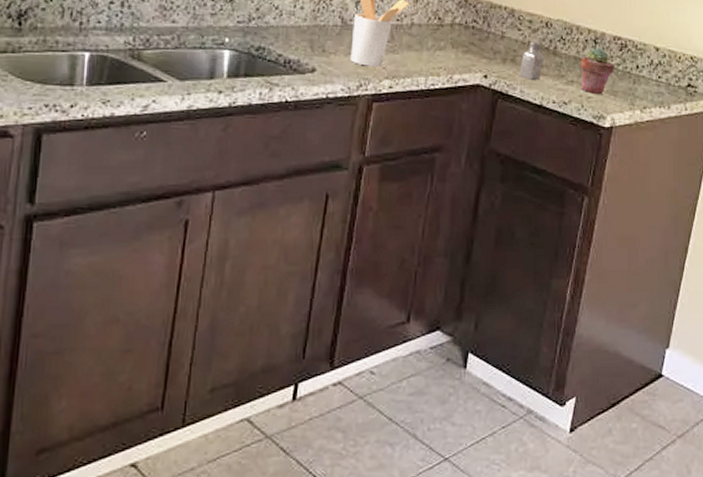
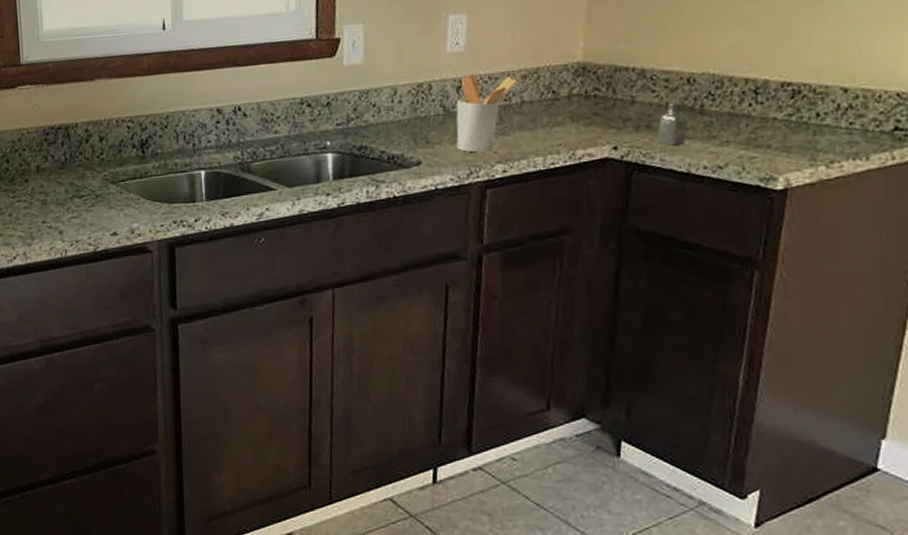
potted succulent: present [581,48,616,94] -> none [737,99,787,153]

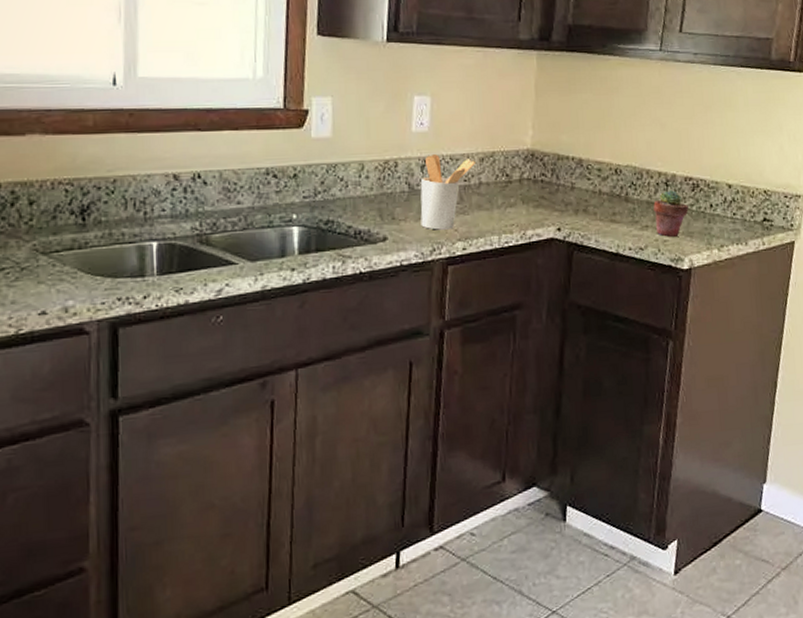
saltshaker: present [657,102,689,146] -> none [592,189,617,229]
potted succulent: none [737,99,787,153] -> present [653,190,690,237]

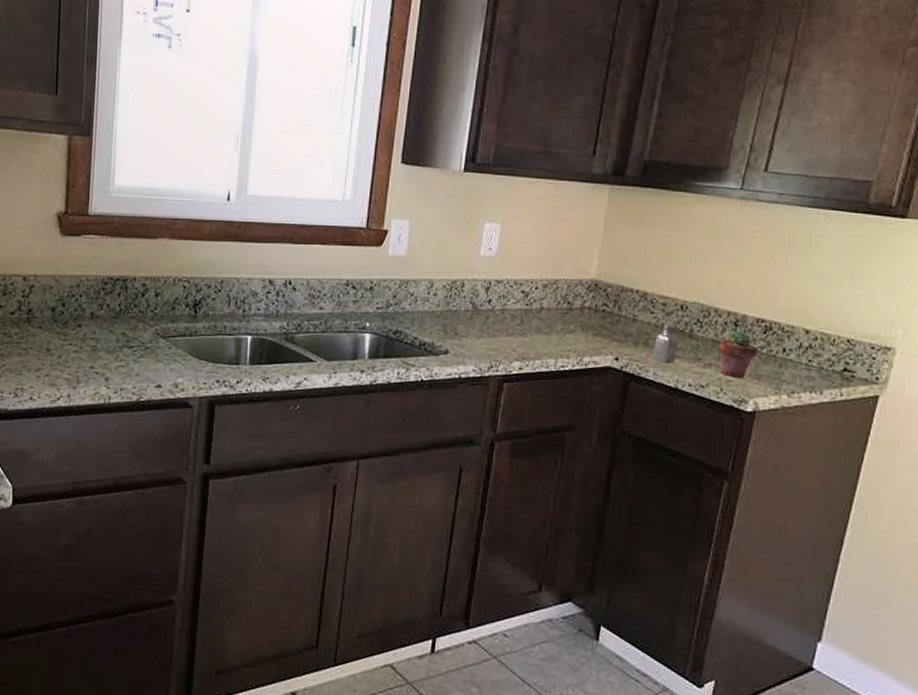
utensil holder: present [420,154,475,230] -> none [481,278,538,349]
saltshaker: none [592,189,617,229] -> present [653,324,680,363]

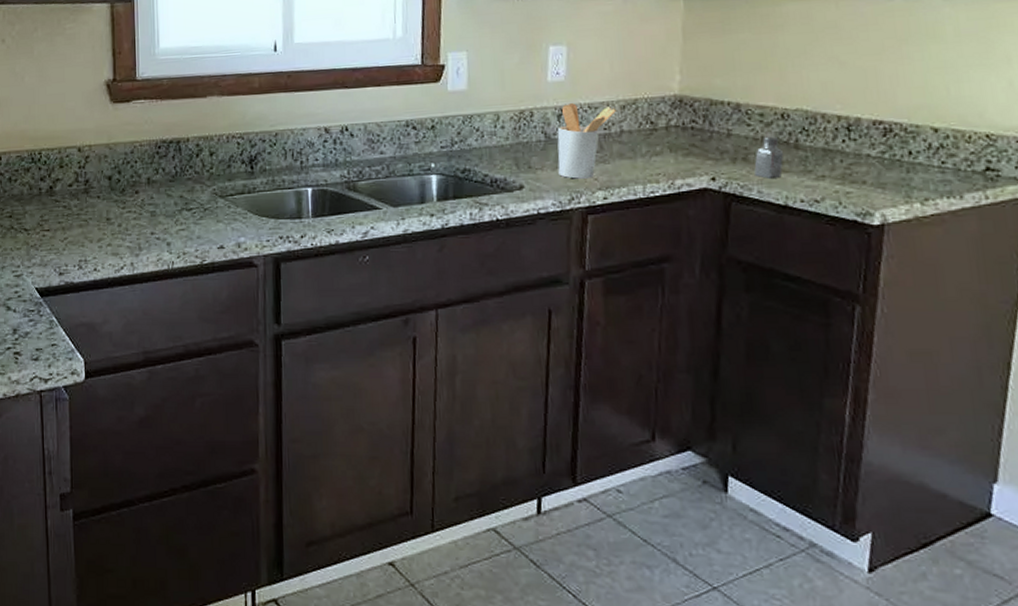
utensil holder: none [481,278,538,349] -> present [557,103,616,179]
potted succulent: present [719,331,759,378] -> none [831,136,880,188]

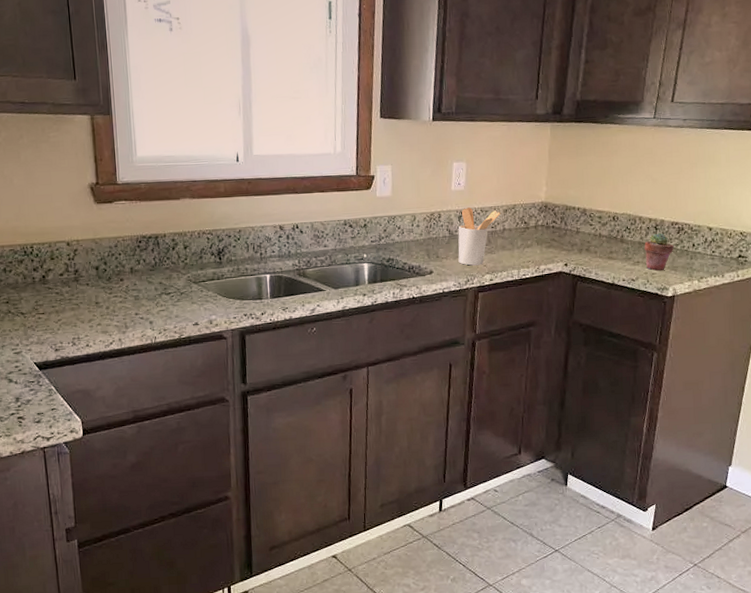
saltshaker: present [754,136,784,179] -> none [593,233,614,264]
potted succulent: none [831,136,880,188] -> present [644,233,675,271]

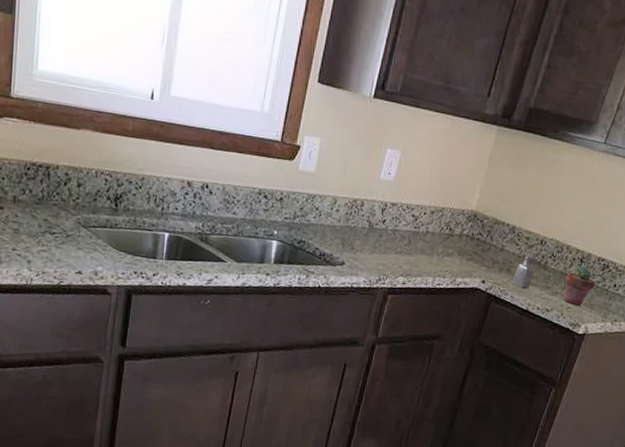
utensil holder: present [458,207,500,266] -> none [373,201,427,266]
saltshaker: none [593,233,614,264] -> present [512,256,536,289]

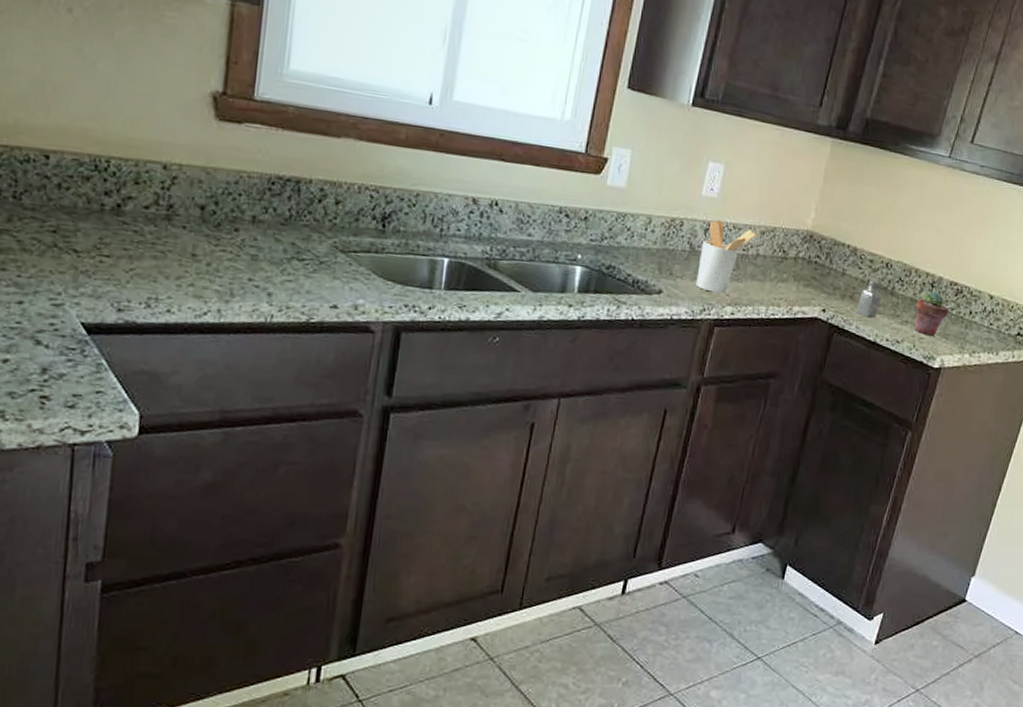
utensil holder: none [373,201,427,266] -> present [696,220,756,293]

